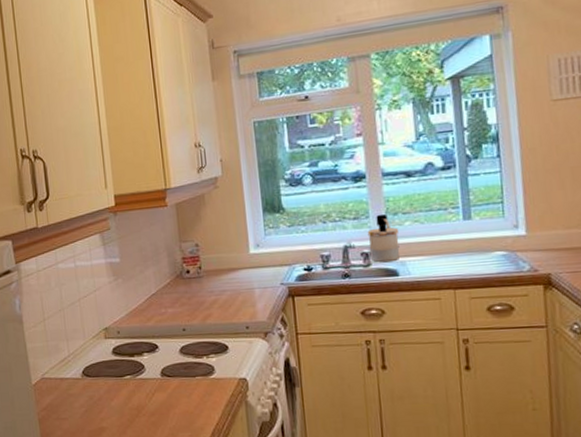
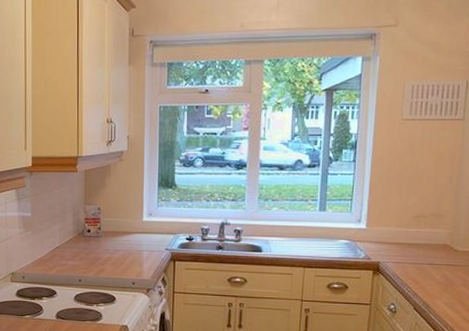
soap dispenser: present [367,213,400,262] -> none [241,198,268,239]

